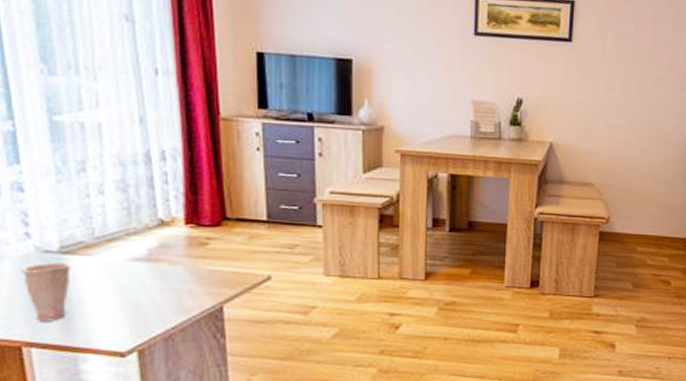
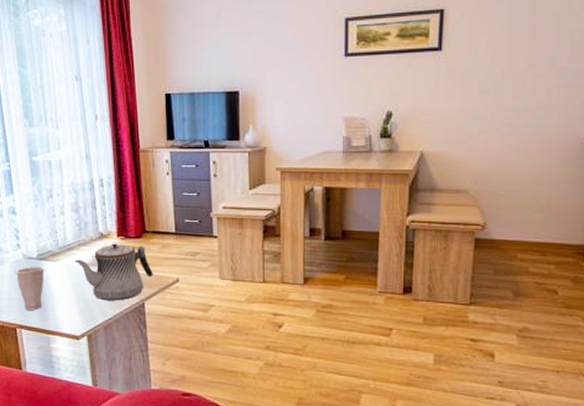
teapot: none [120,232,236,305] -> present [75,243,153,301]

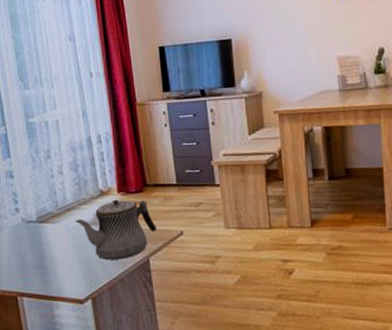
cup: present [14,266,45,310] -> none [13,229,45,277]

